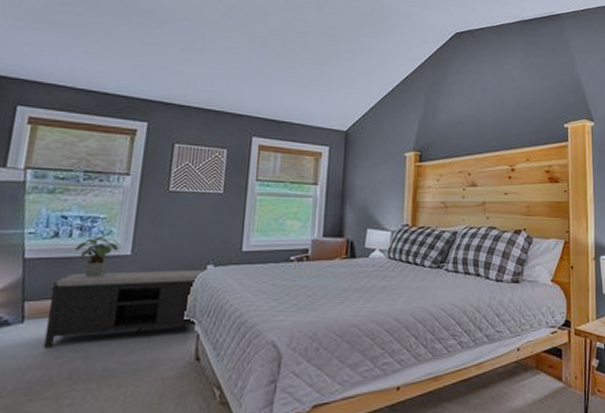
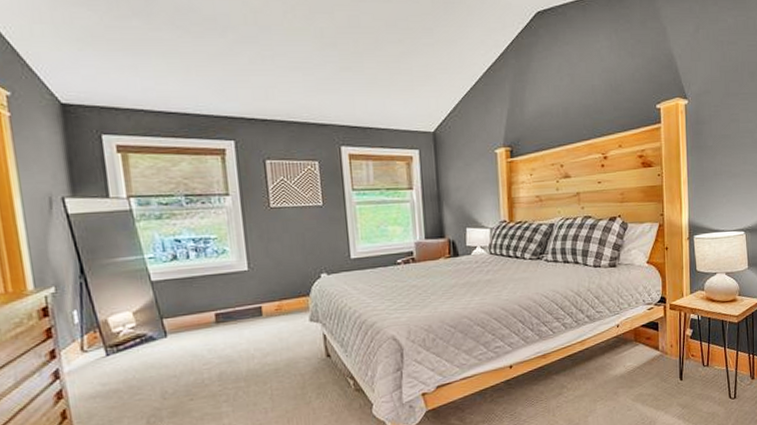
bench: present [43,269,207,348] -> none [182,278,324,357]
potted plant: present [75,237,121,277] -> none [196,256,237,294]

